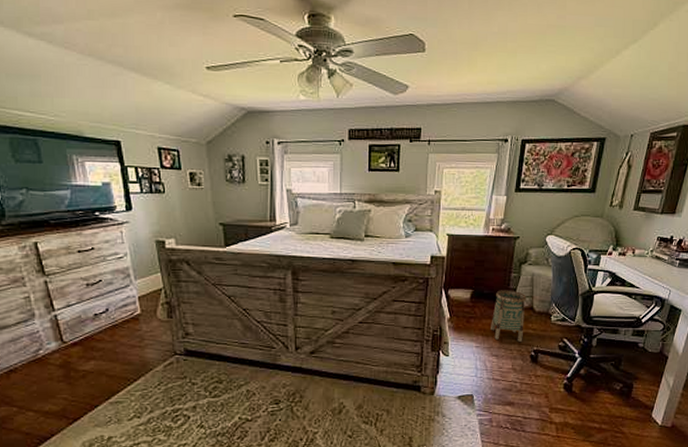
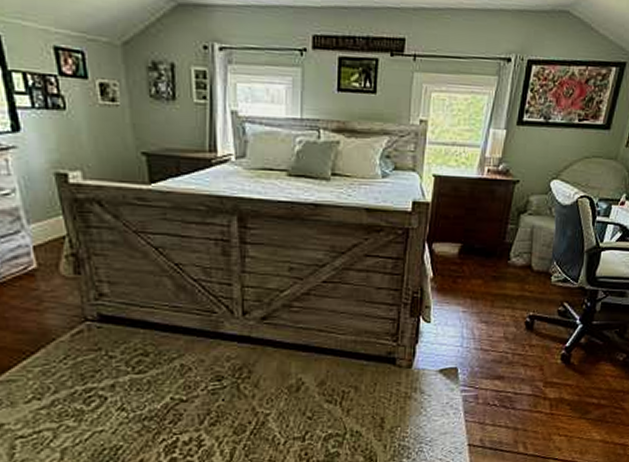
basket: present [491,290,526,342] -> none [481,244,524,306]

